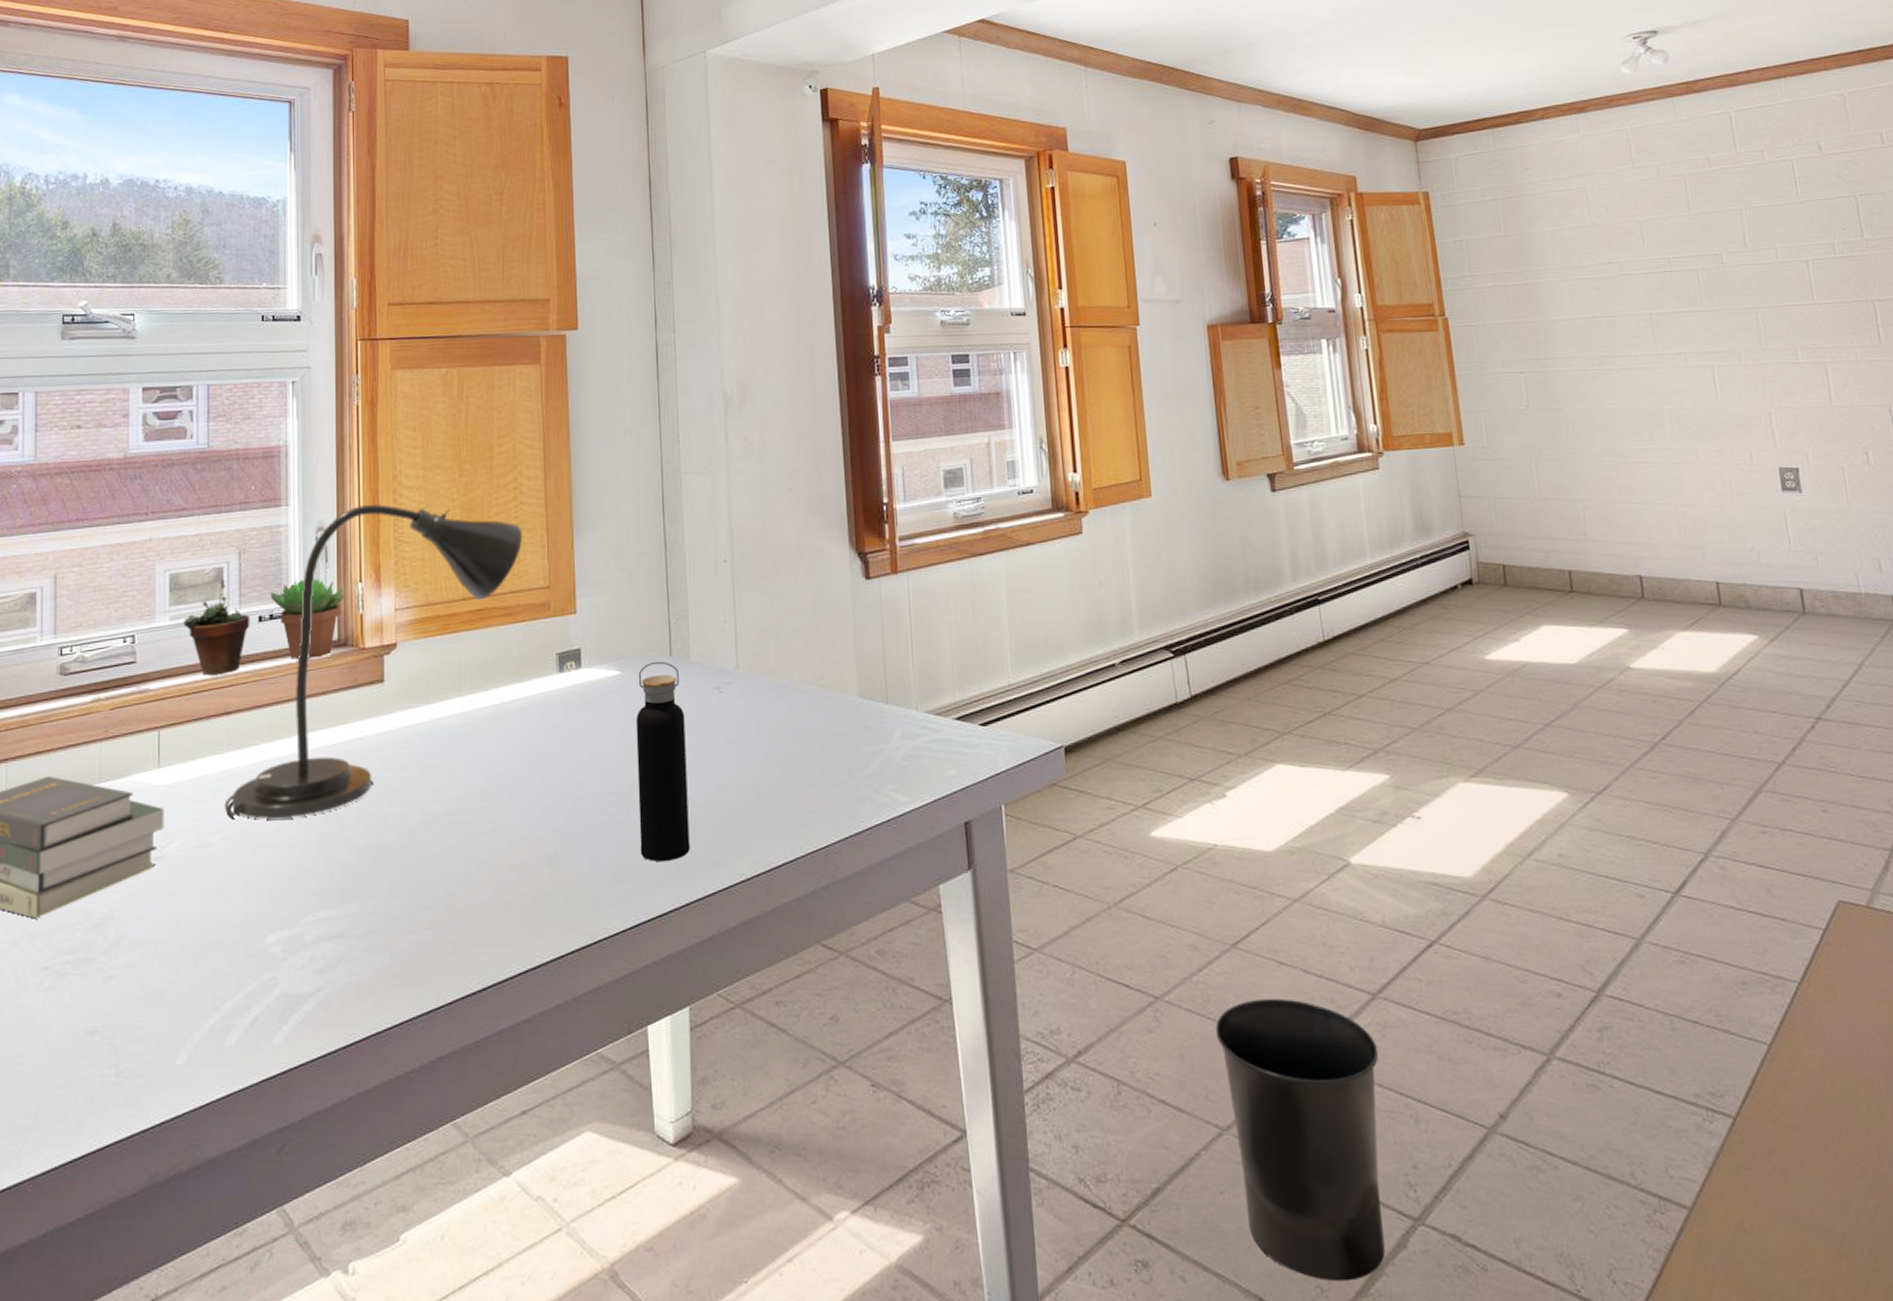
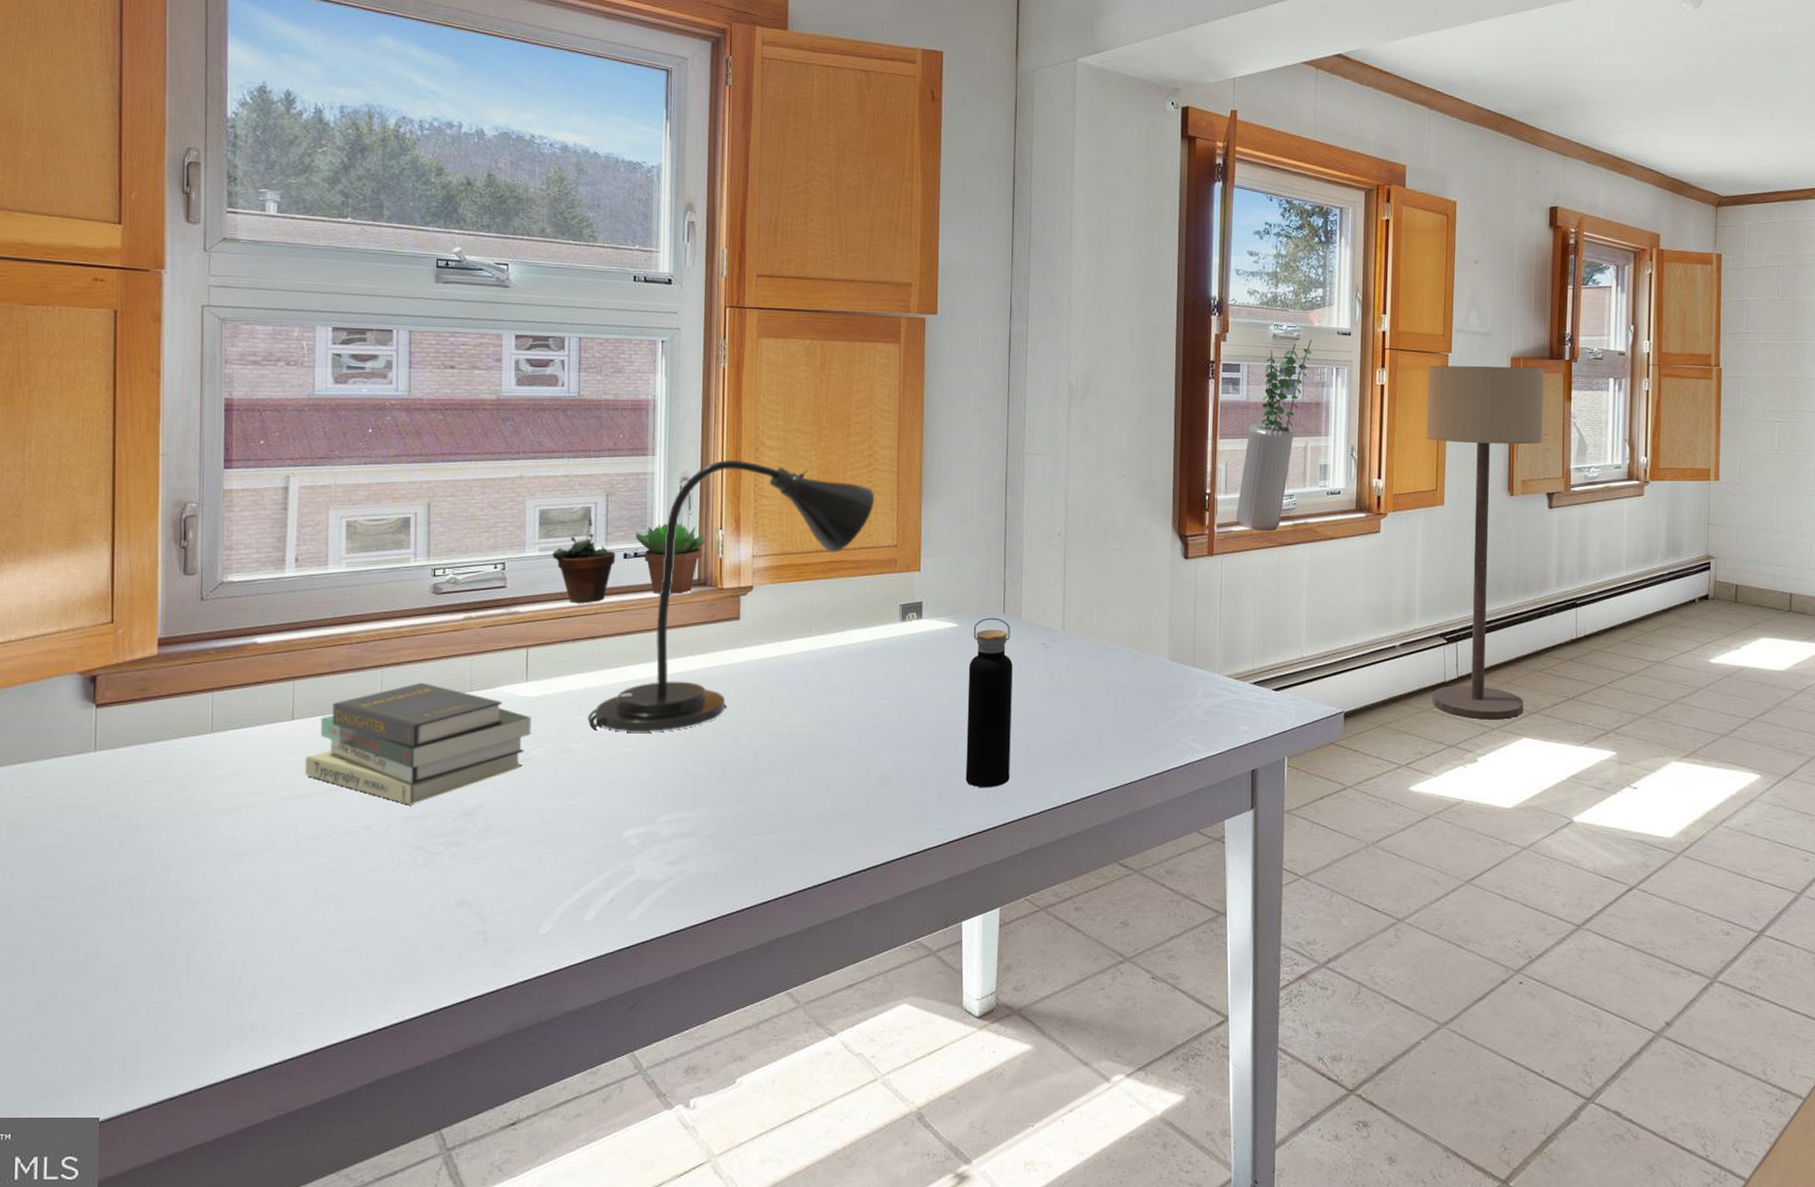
vase: none [918,323,985,542] -> present [1235,339,1312,532]
floor lamp: none [1115,333,1274,746] -> present [1426,365,1544,720]
waste bin: present [1215,998,1385,1282] -> none [1444,924,1576,1143]

